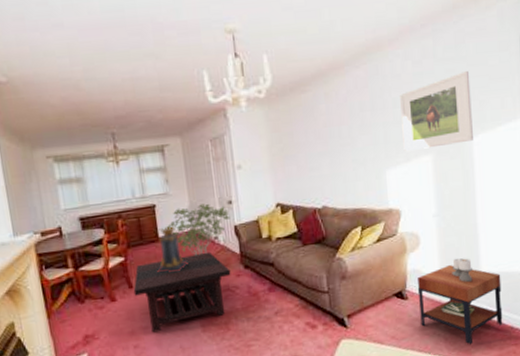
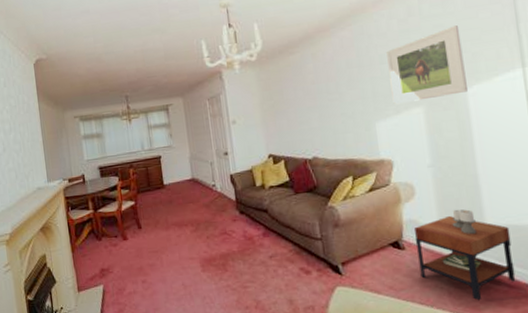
coffee table: present [133,251,231,333] -> none [142,198,228,270]
pedestal: present [157,226,188,273] -> none [162,174,189,216]
shrub: present [167,203,231,256] -> none [171,155,227,202]

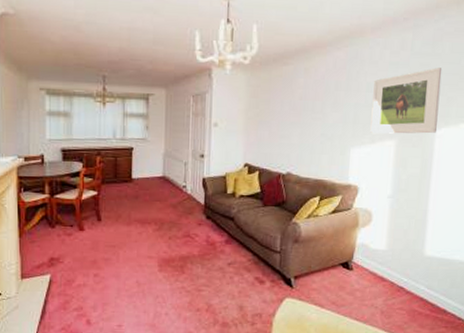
side table: present [415,209,516,301] -> none [361,239,442,321]

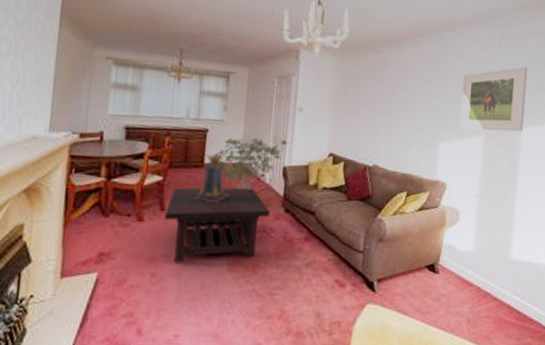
coffee table: none [101,198,193,265] -> present [164,187,270,263]
pedestal: none [126,169,155,213] -> present [194,154,228,203]
shrub: none [141,153,200,201] -> present [215,137,281,190]

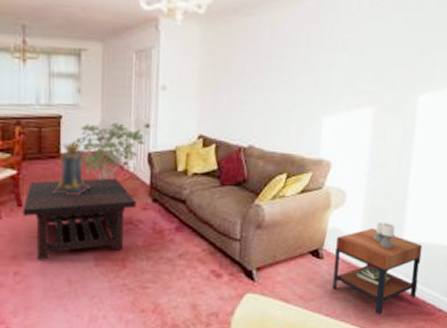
side table: none [447,240,529,331] -> present [332,222,423,315]
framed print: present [459,66,528,132] -> none [345,22,428,101]

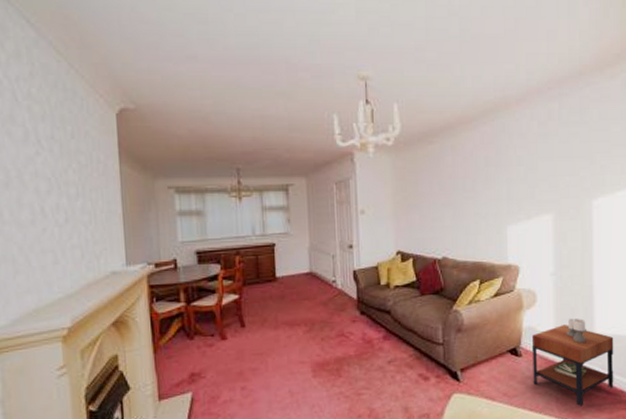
coffee table: present [22,177,137,260] -> none [245,295,346,375]
pedestal: present [53,142,90,196] -> none [271,266,304,314]
shrub: present [72,122,145,180] -> none [286,246,350,299]

